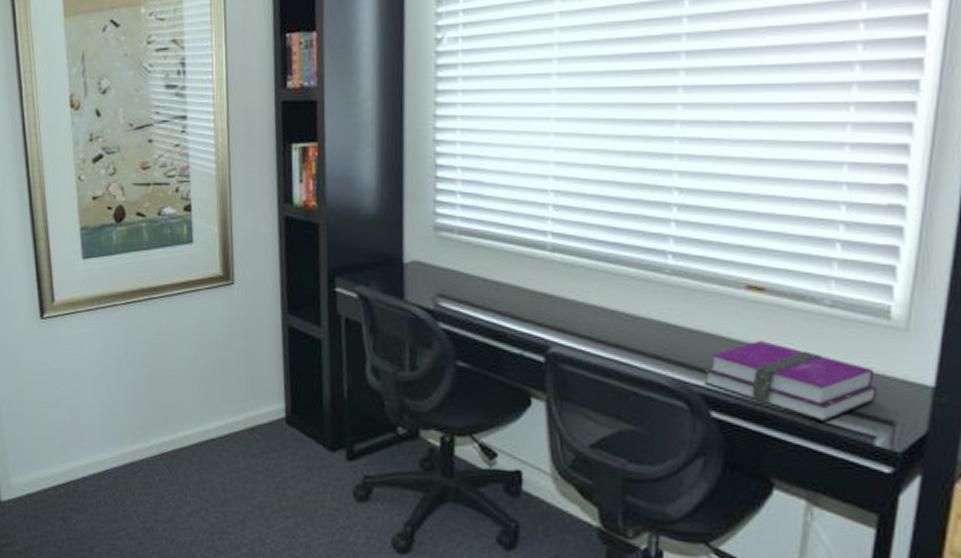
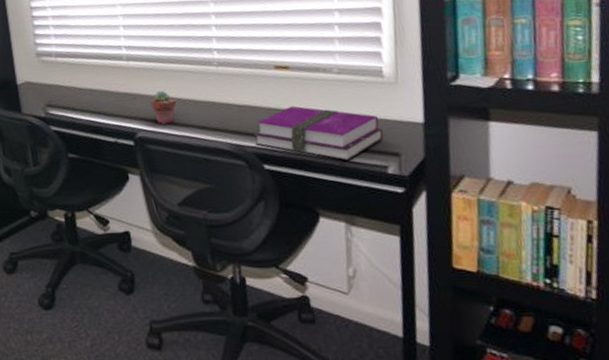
potted succulent: none [574,296,609,341] -> present [150,90,177,124]

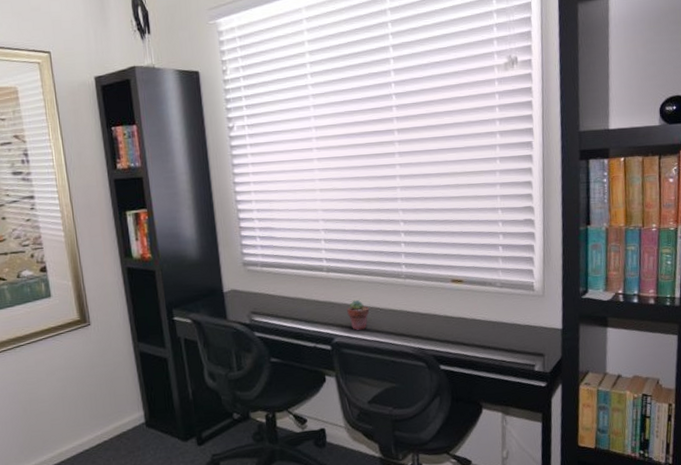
hardback book: present [255,105,384,161] -> none [433,314,533,361]

